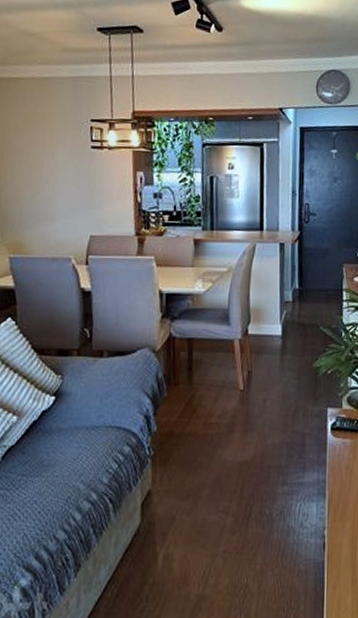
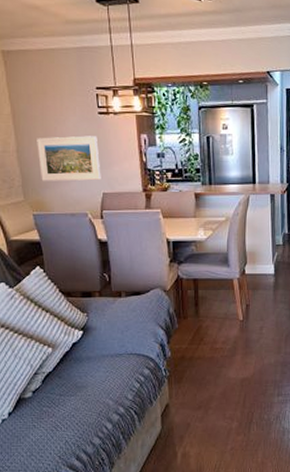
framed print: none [20,171,90,222] -> present [37,136,101,181]

